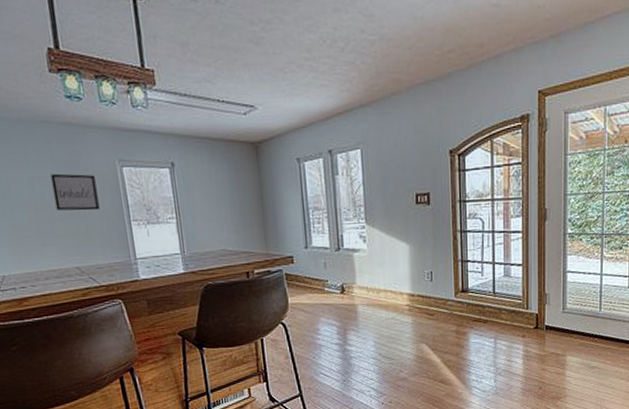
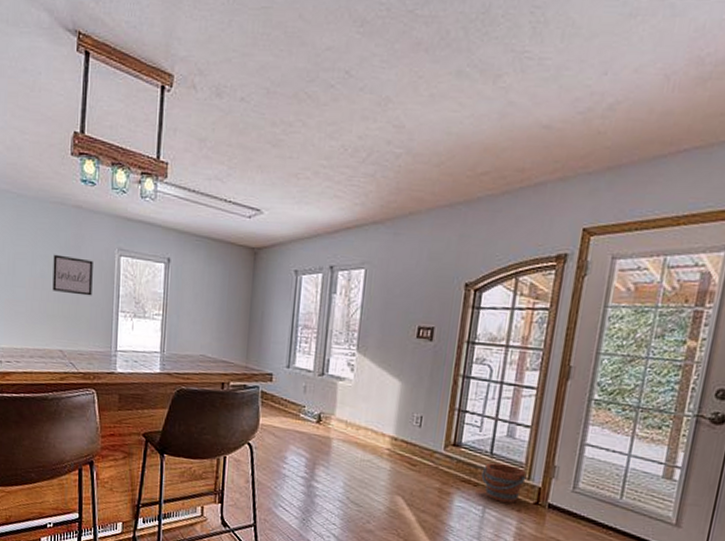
bucket: none [489,299,525,332] -> present [481,462,527,504]

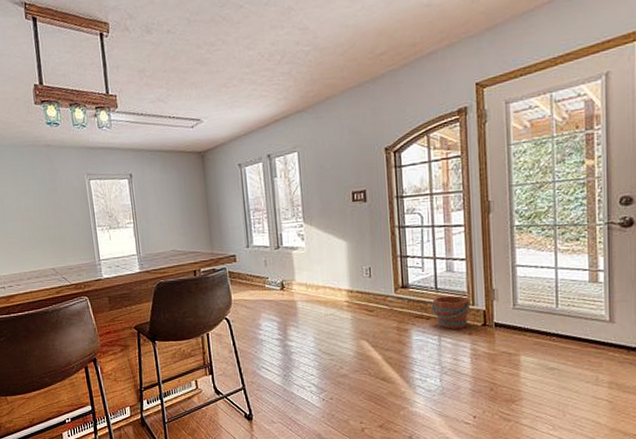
wall art: present [52,254,93,296] -> none [34,188,71,220]

